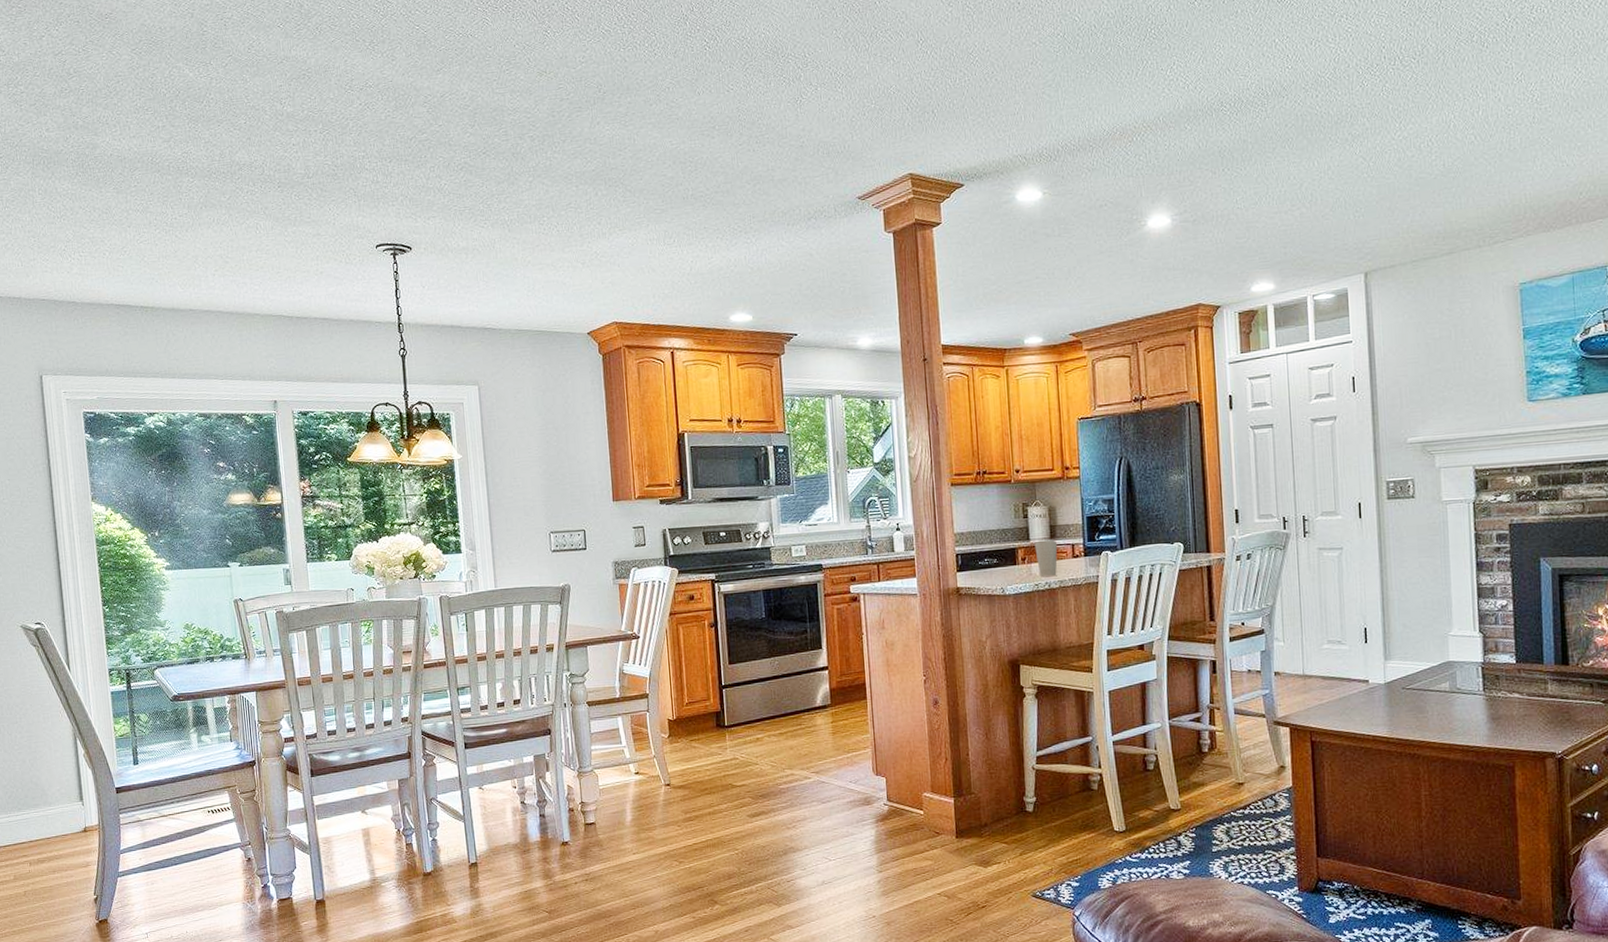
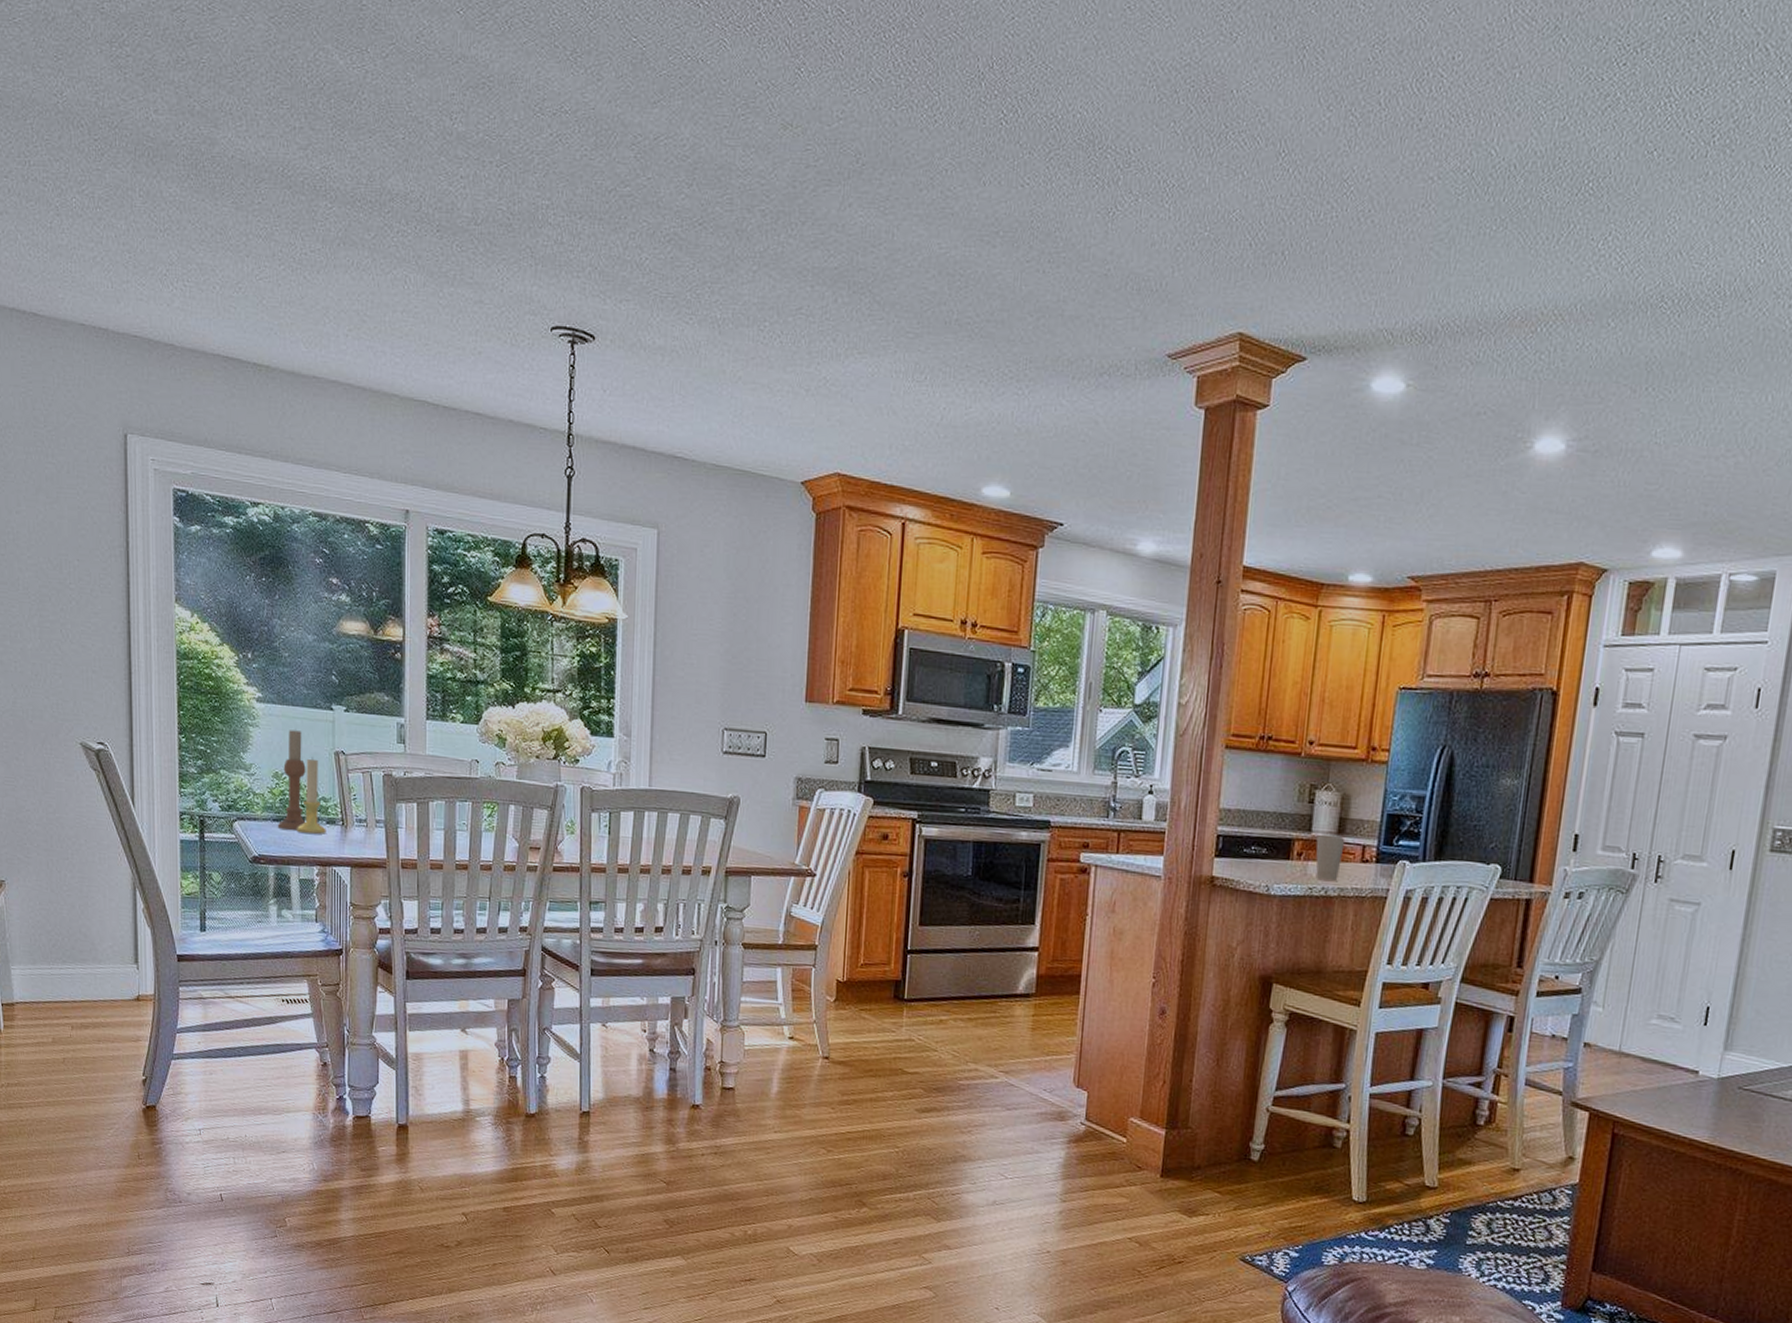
candlestick: none [191,587,215,670] -> present [277,729,306,830]
candle holder: none [207,607,233,671] -> present [296,757,326,835]

